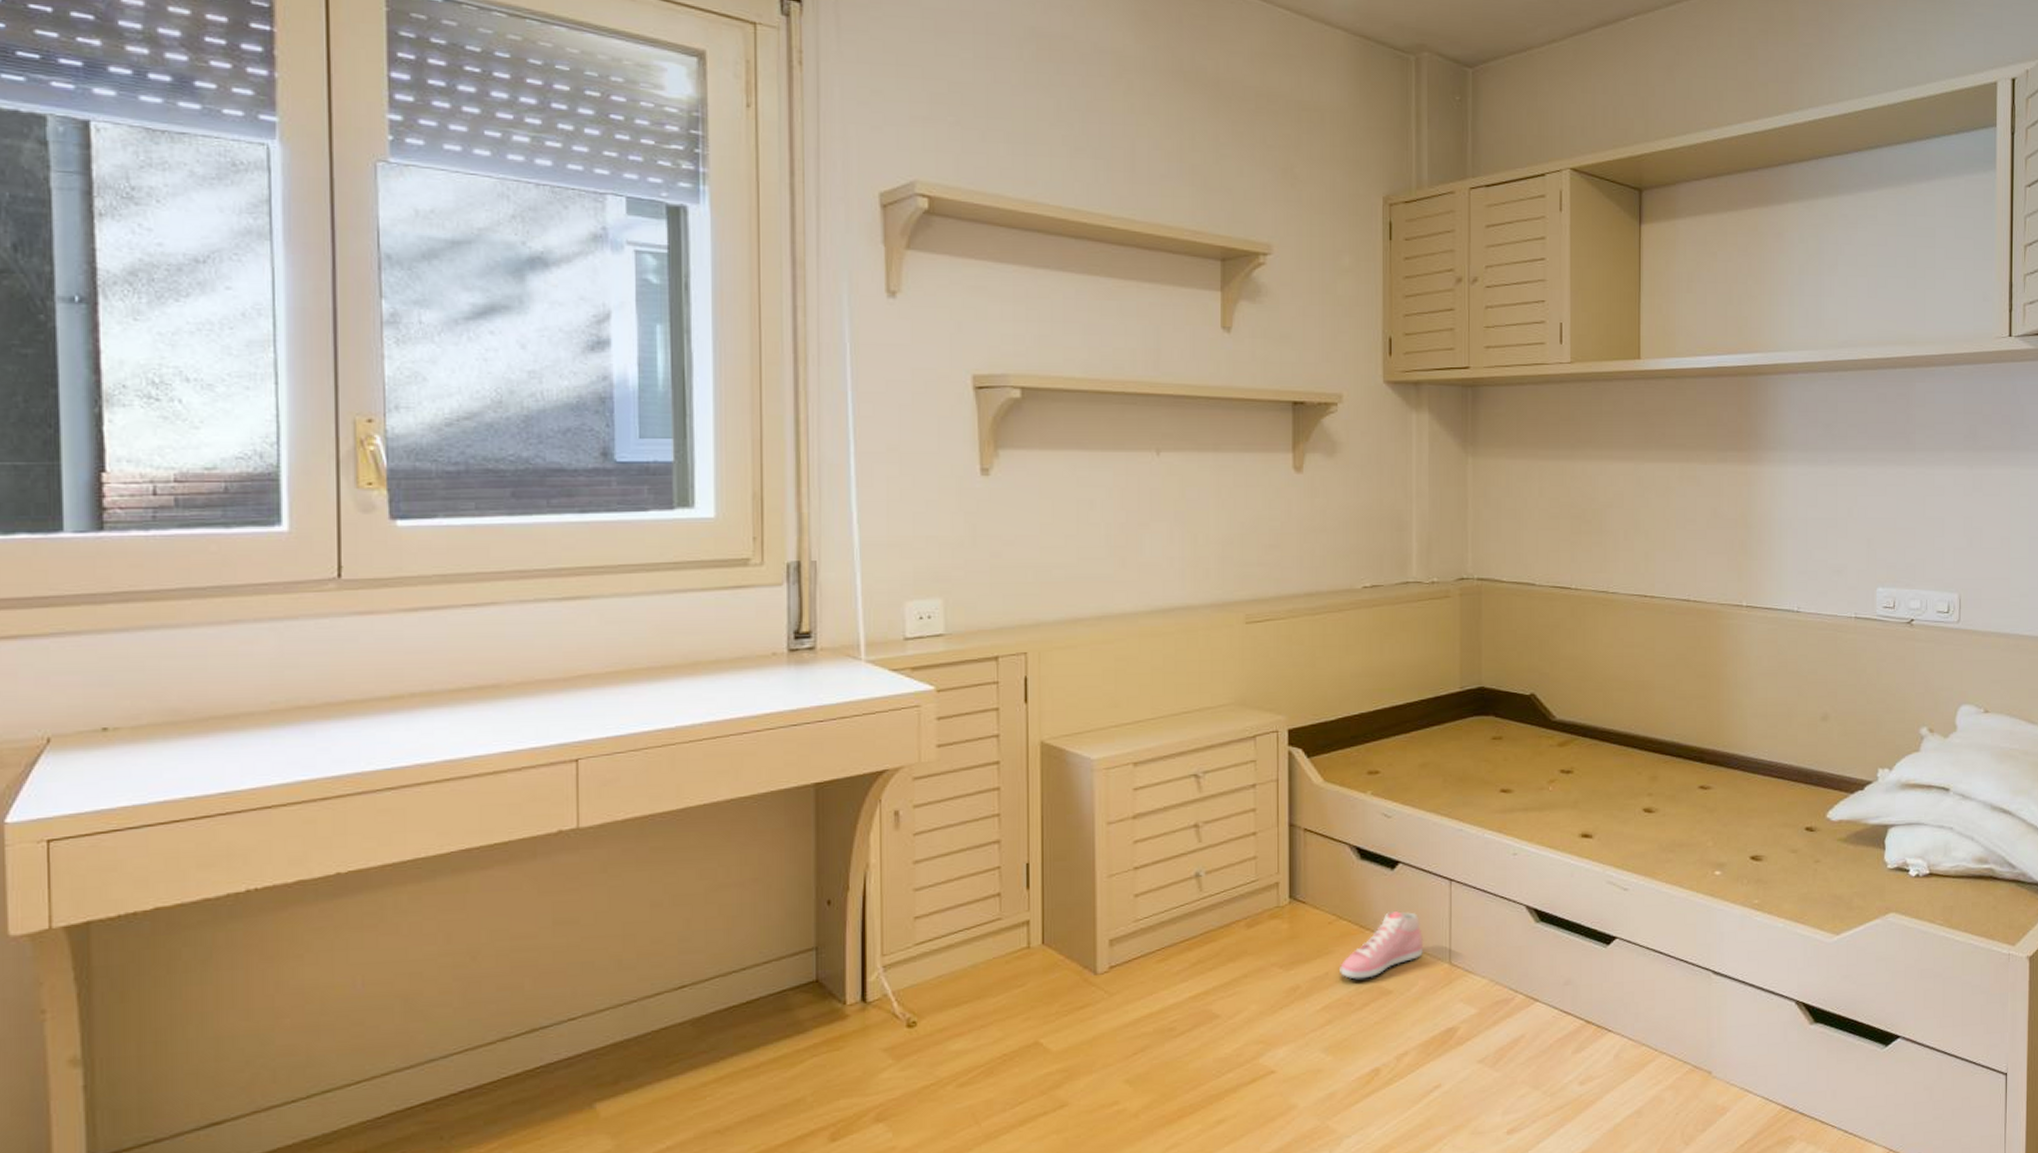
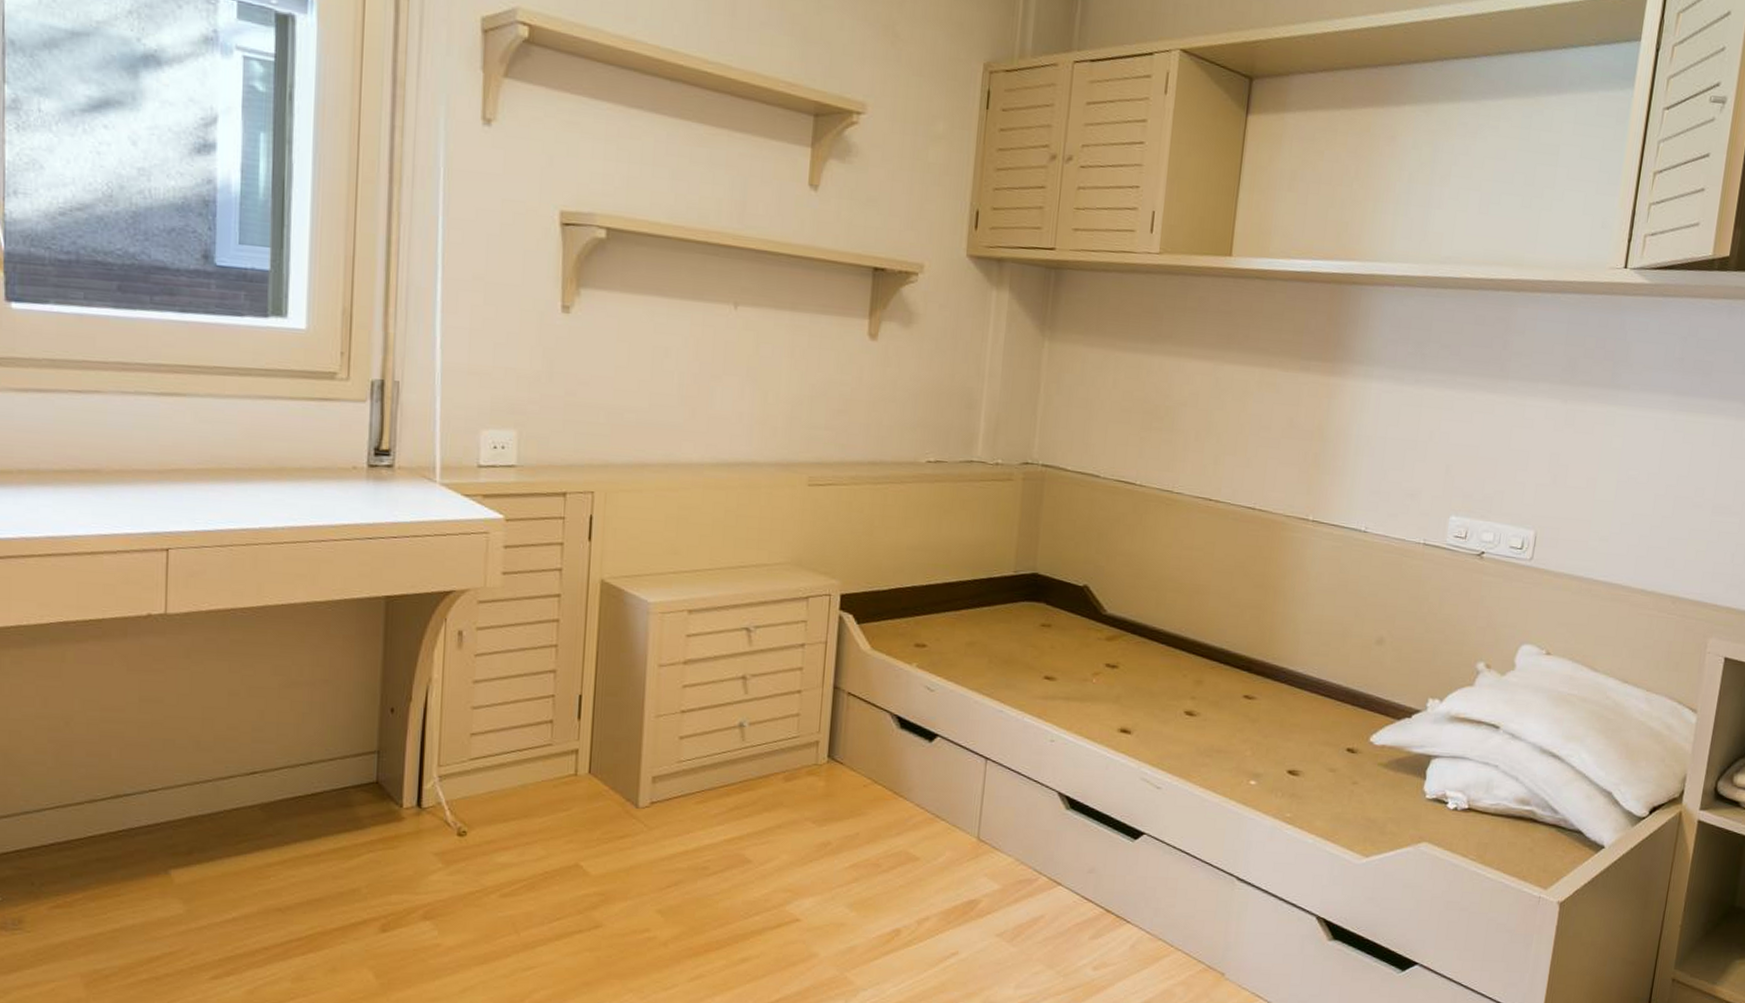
sneaker: present [1340,911,1424,979] -> none [870,782,955,843]

